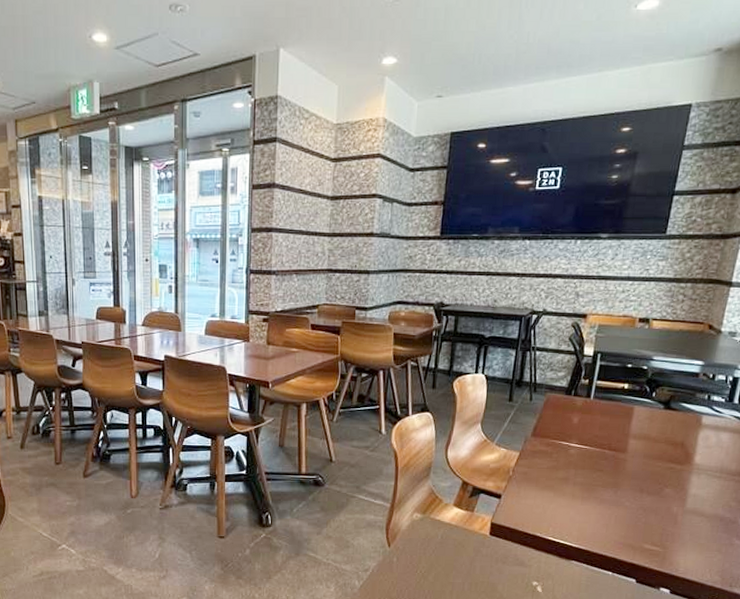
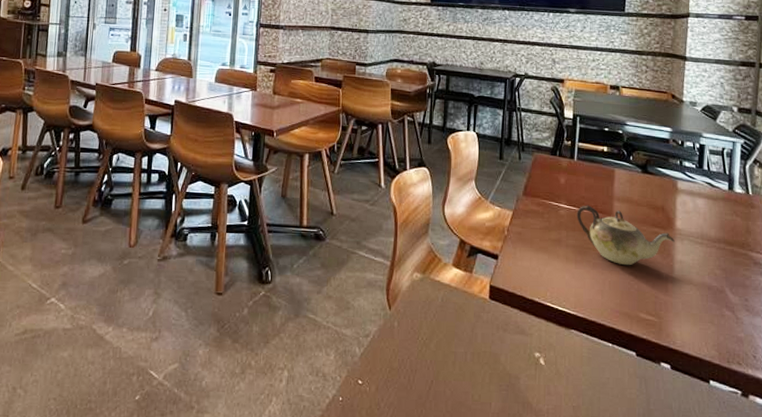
teapot: none [587,443,691,501] -> present [576,205,675,266]

